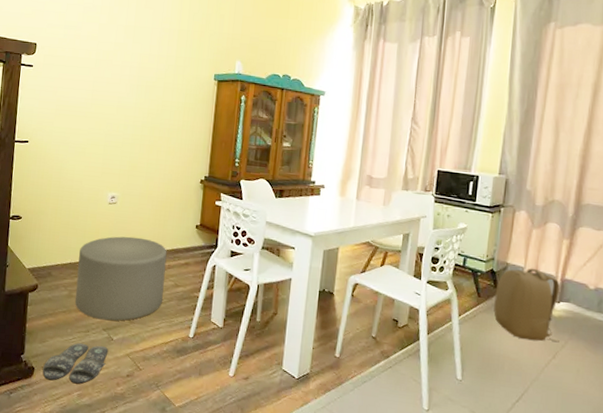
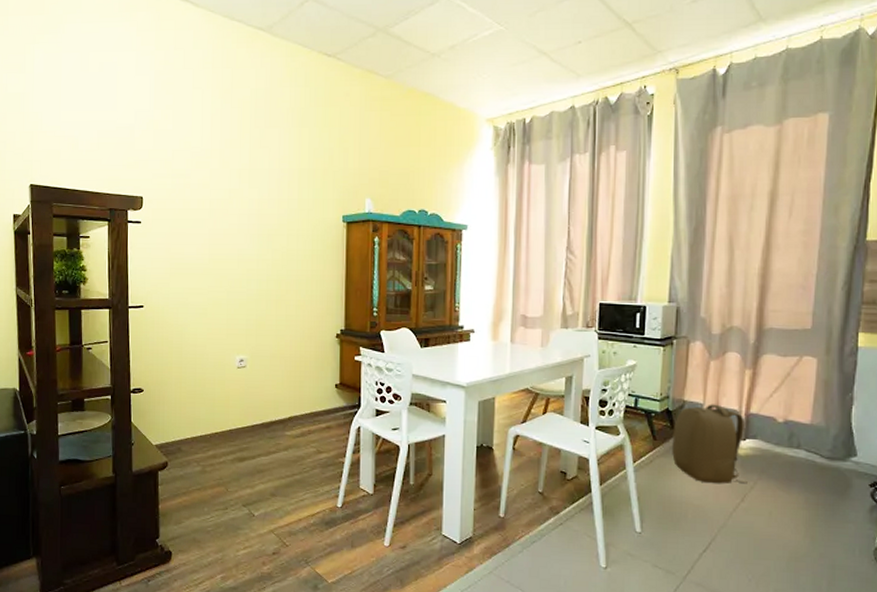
slippers: present [43,342,109,384] -> none [181,521,251,566]
pouf: present [75,236,167,321] -> none [209,402,306,496]

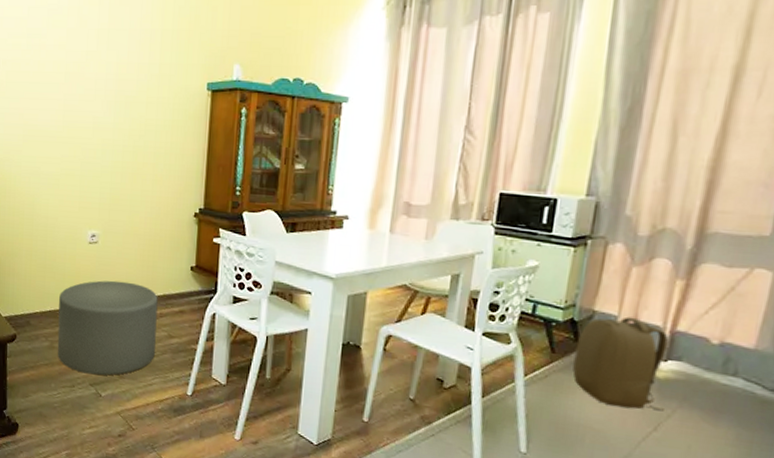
pouf: none [209,402,306,496] -> present [57,280,158,376]

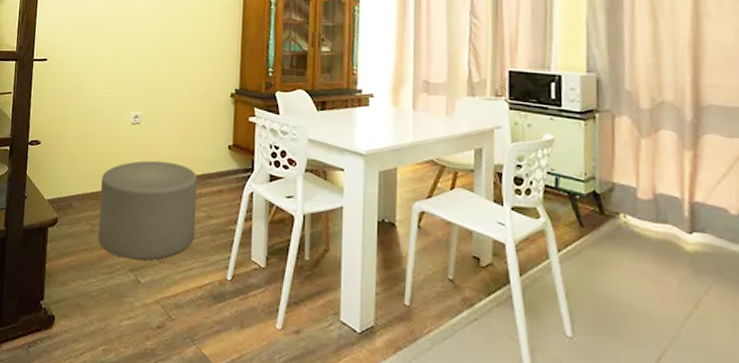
backpack: present [572,316,669,412] -> none [602,188,700,288]

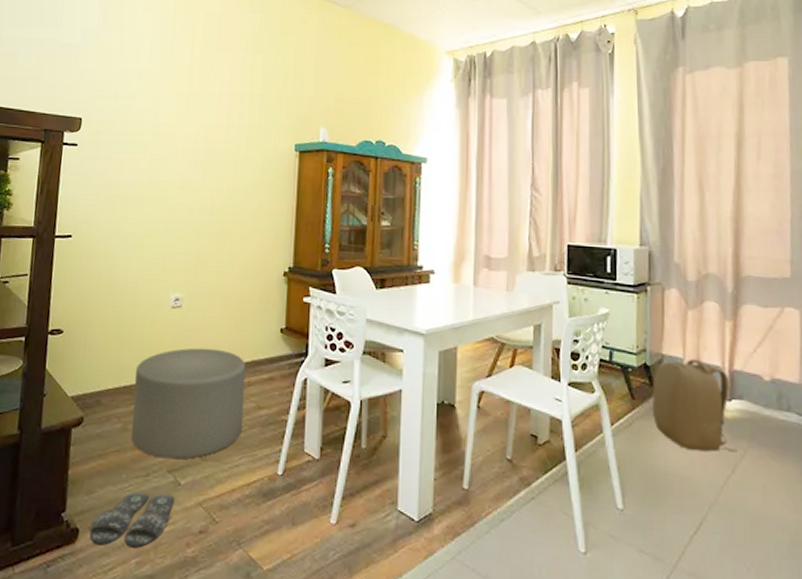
slippers: none [64,286,136,337] -> present [90,491,175,548]
backpack: none [602,188,700,288] -> present [652,358,737,452]

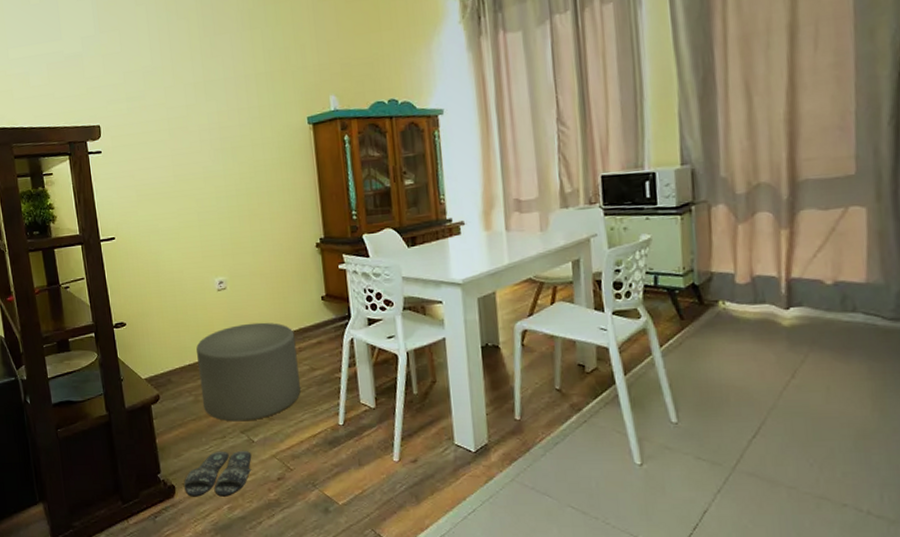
backpack: present [652,358,737,452] -> none [702,272,797,362]

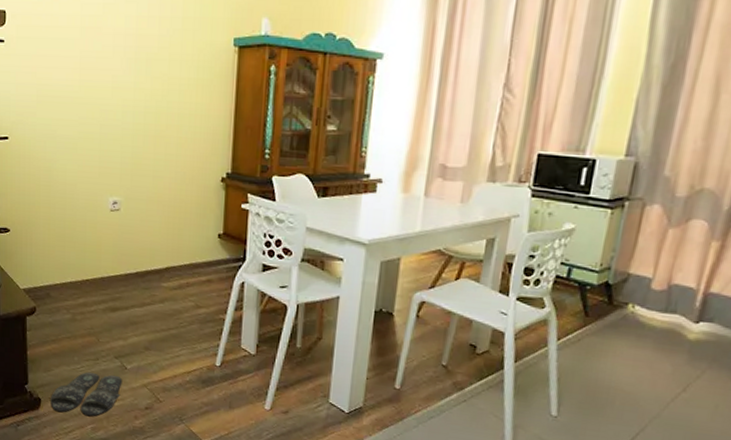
pouf: present [196,322,301,422] -> none [79,249,184,348]

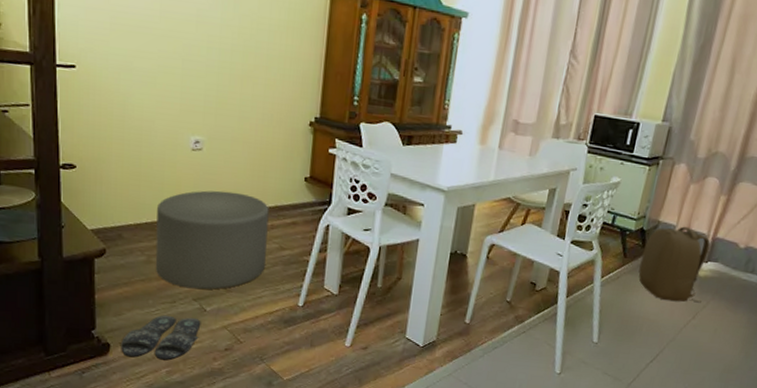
pouf: none [79,249,184,348] -> present [155,190,269,290]
backpack: none [605,279,701,373] -> present [638,226,711,303]

